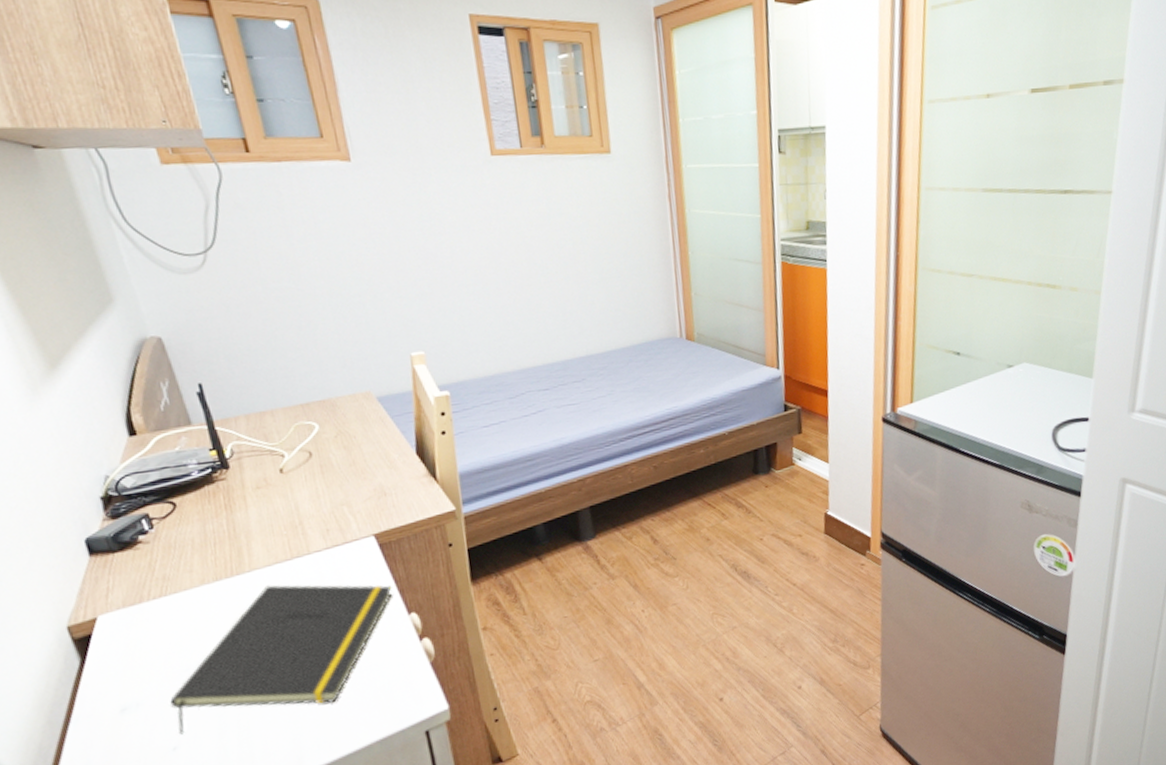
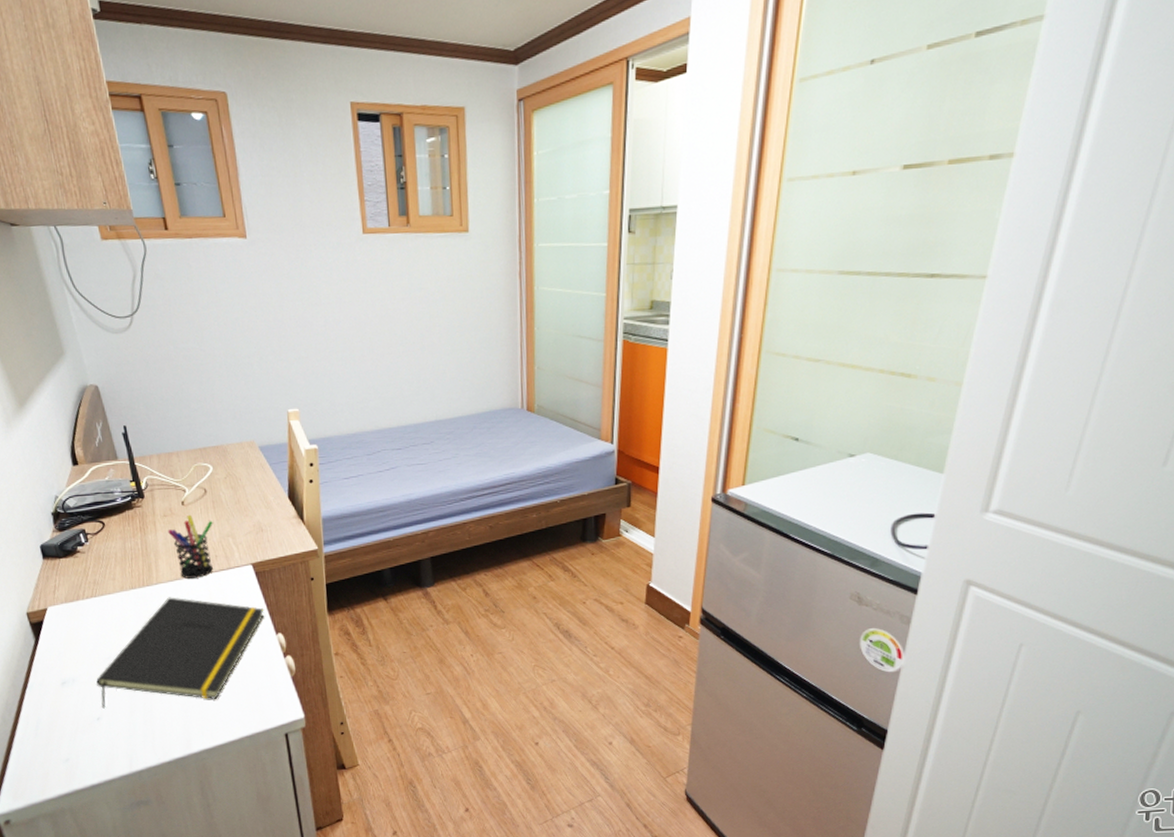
pen holder: none [262,483,324,561] -> present [168,514,213,579]

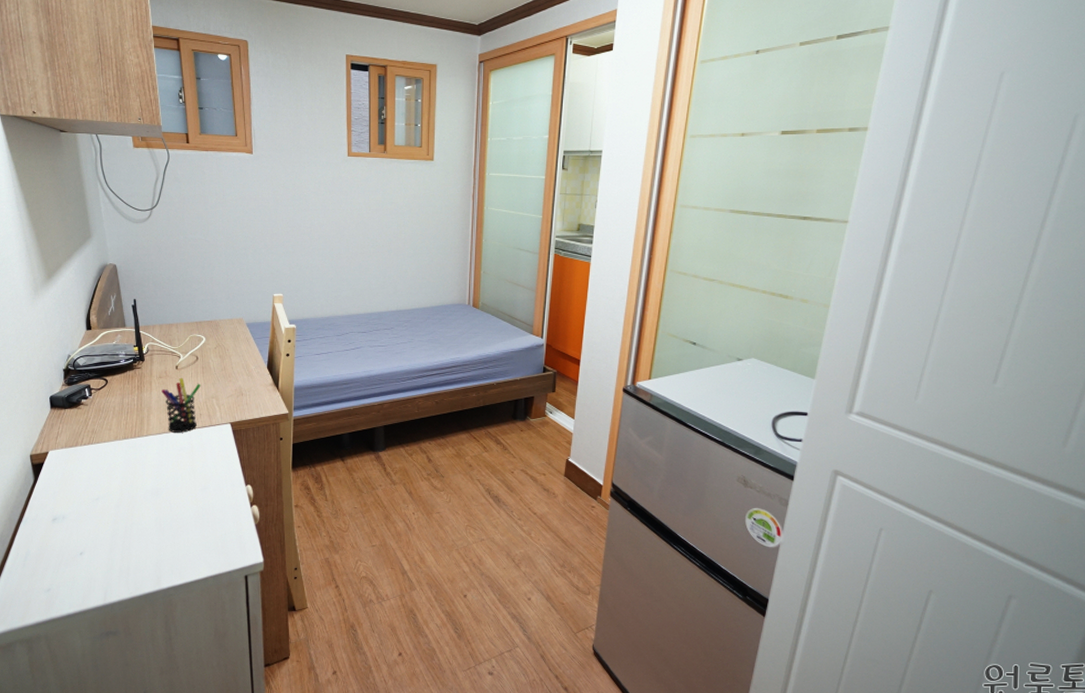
notepad: present [96,597,264,709] -> none [84,448,237,545]

